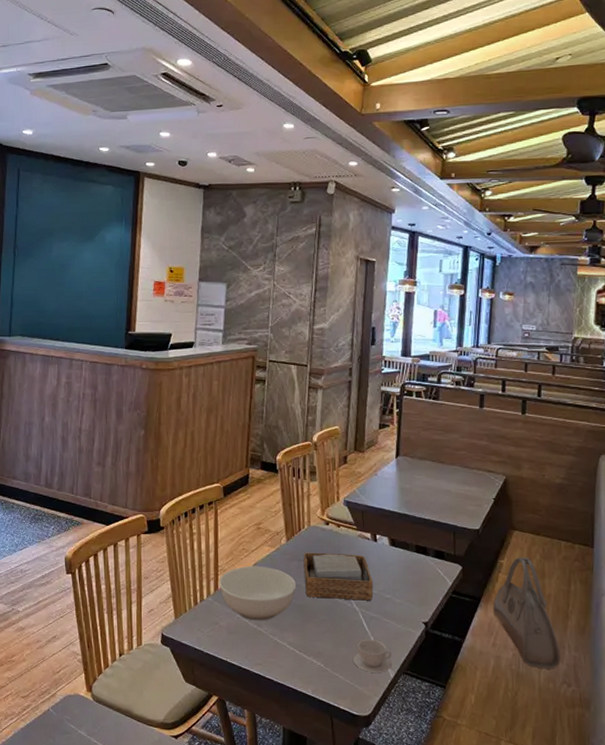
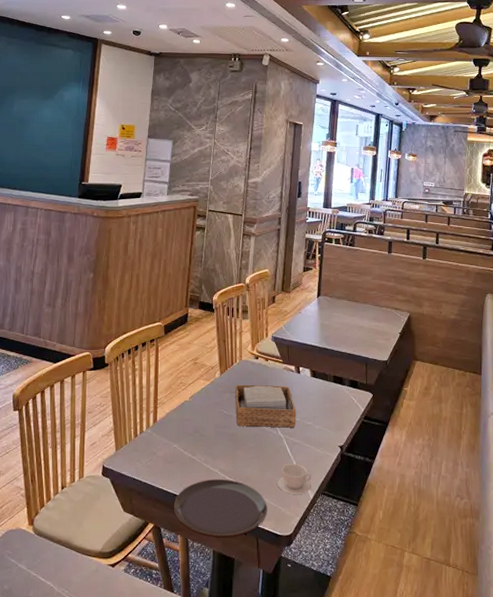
bowl: present [219,566,297,621] -> none [158,398,229,450]
plate: none [239,652,342,715] -> present [174,478,267,538]
handbag: present [492,557,561,669] -> none [398,385,455,485]

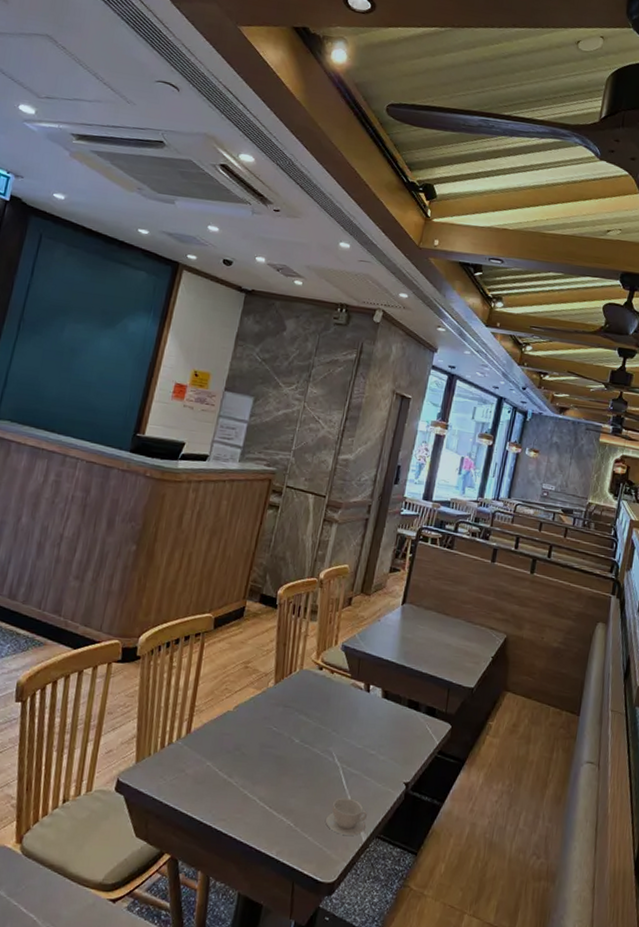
plate: present [174,478,267,538] -> none [197,807,310,880]
napkin holder: present [235,384,296,428] -> none [286,698,360,756]

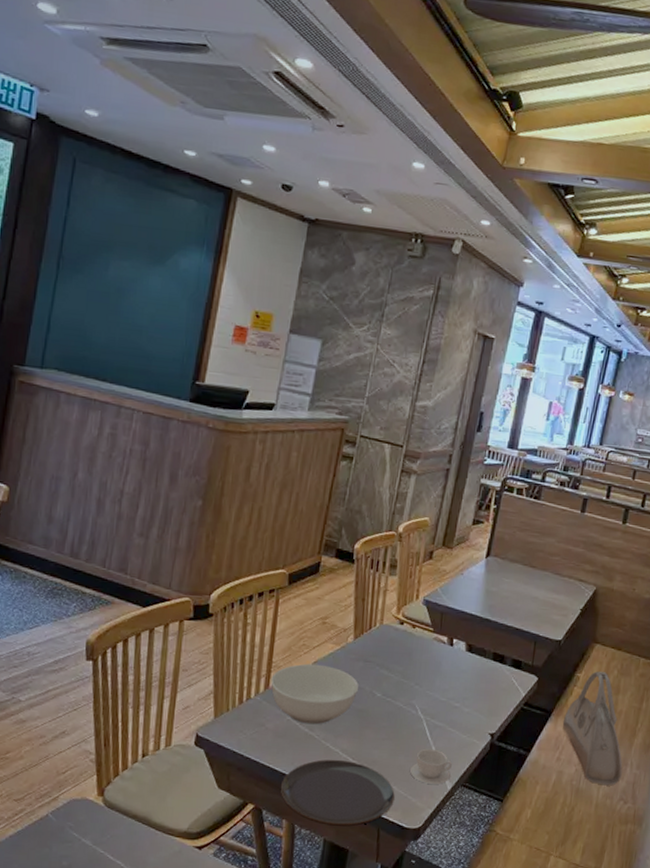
bowl: none [192,708,278,771] -> present [270,663,359,725]
plate: none [197,807,310,880] -> present [281,759,395,827]
handbag: none [475,720,535,840] -> present [562,671,623,786]

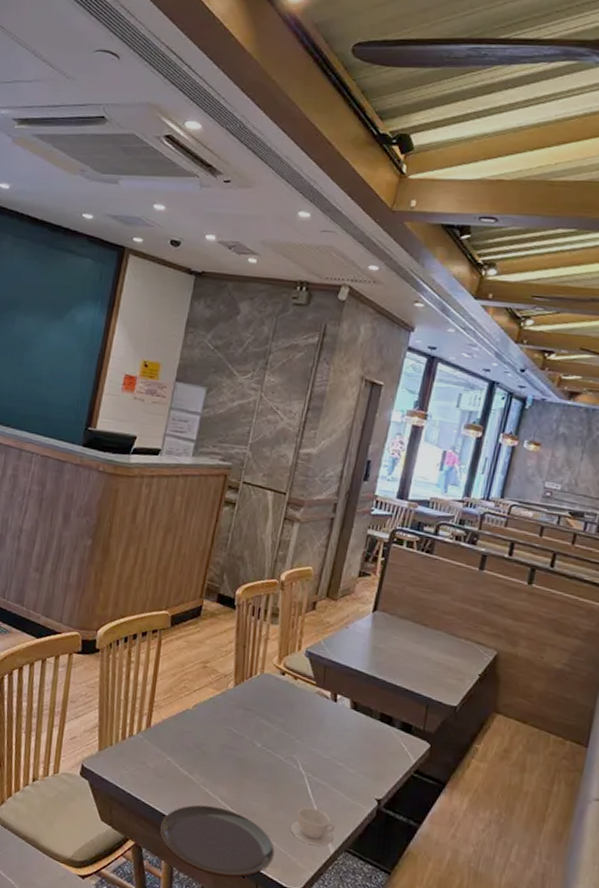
bowl: present [270,663,359,725] -> none [152,706,239,769]
handbag: present [562,671,623,786] -> none [458,744,530,875]

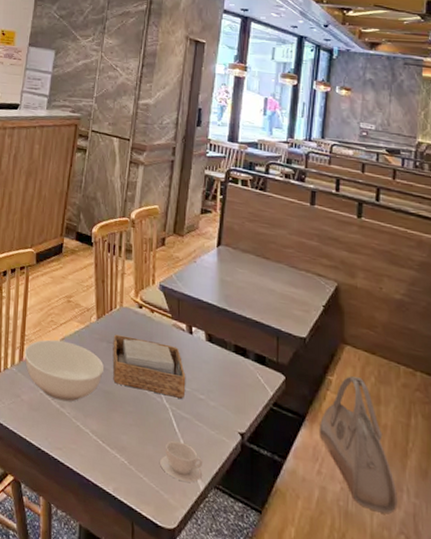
bowl: none [152,706,239,769] -> present [24,339,105,402]
plate: present [160,804,275,878] -> none [37,438,146,516]
napkin holder: none [247,701,326,766] -> present [112,334,186,399]
handbag: none [458,744,530,875] -> present [318,376,398,515]

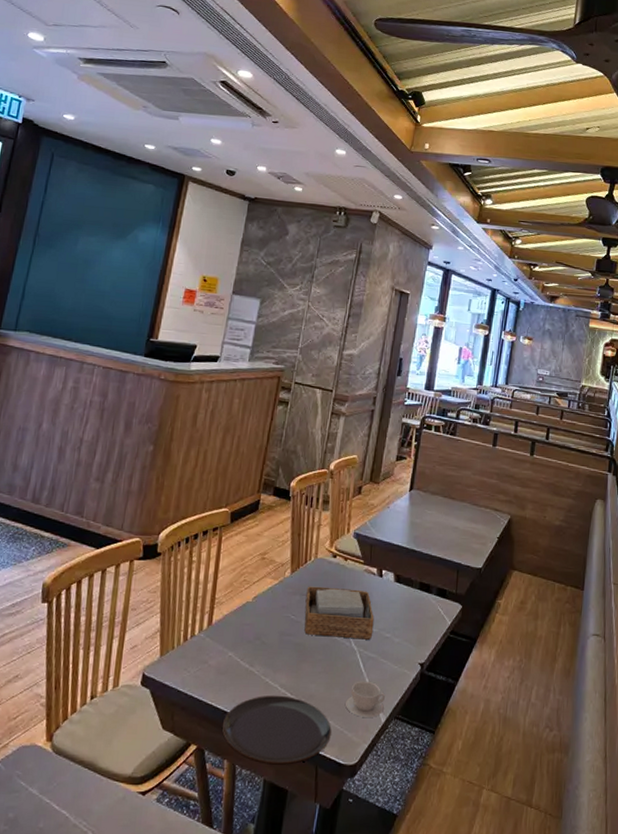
bowl: present [24,339,105,402] -> none [213,599,296,660]
plate: none [37,438,146,516] -> present [222,695,332,765]
handbag: present [318,376,398,515] -> none [487,598,546,713]

